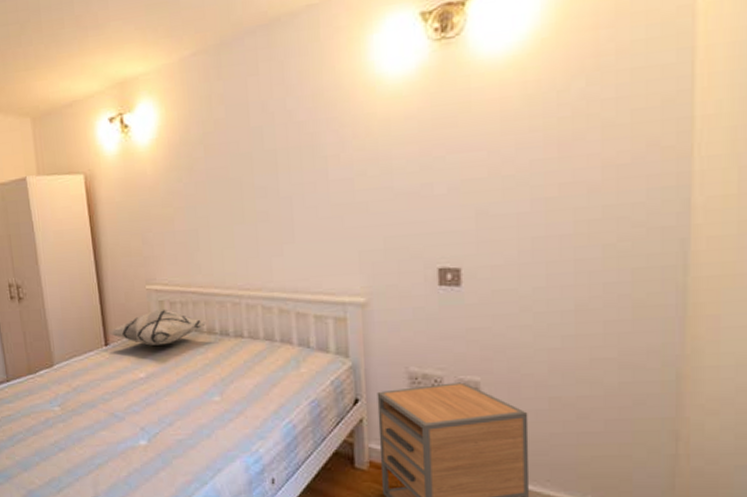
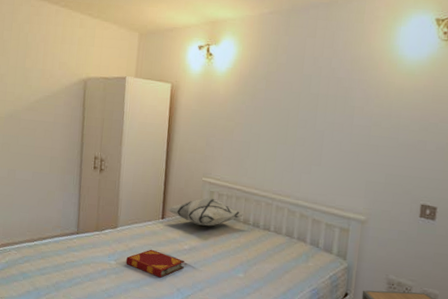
hardback book: none [72,385,144,418] -> present [126,249,184,278]

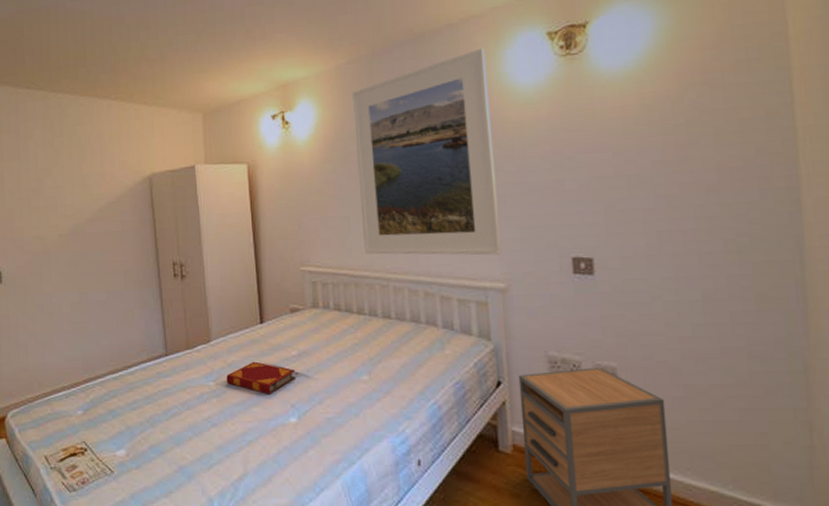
decorative pillow: present [168,197,244,227] -> none [265,289,357,324]
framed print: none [257,21,384,193] -> present [351,48,501,255]

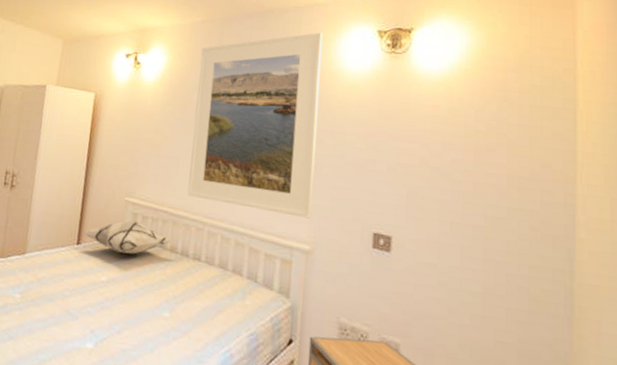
hardback book: present [226,361,295,394] -> none [32,280,101,316]
decorative pillow: none [265,289,357,324] -> present [84,220,171,255]

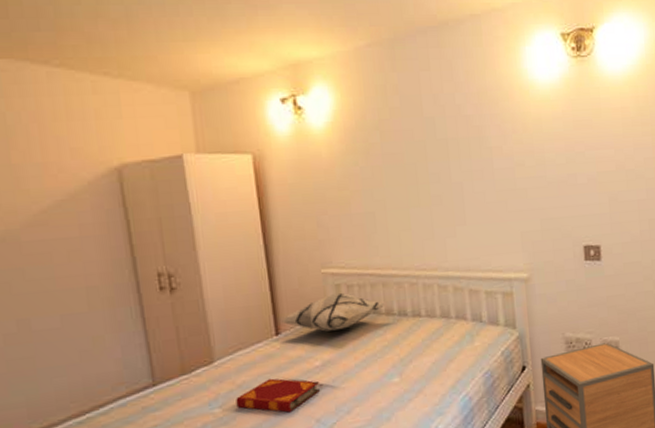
hardback book: none [32,280,101,316] -> present [236,378,320,413]
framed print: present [187,32,323,219] -> none [373,43,524,252]

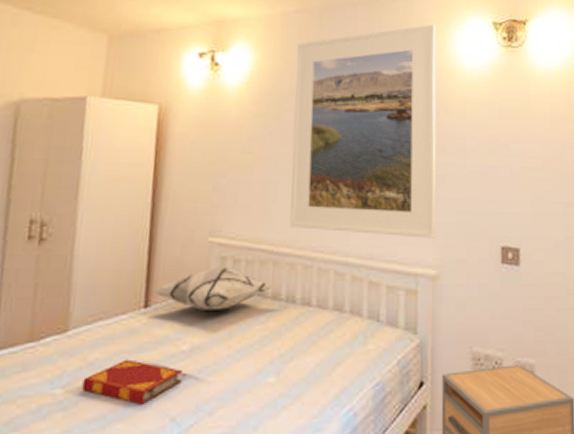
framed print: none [373,43,524,252] -> present [289,24,436,238]

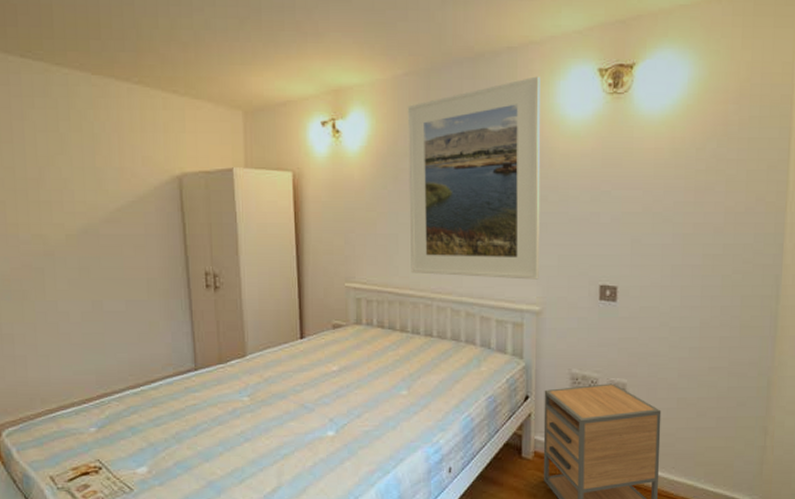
hardback book: present [82,359,182,405] -> none [262,376,335,409]
decorative pillow: present [154,266,273,310] -> none [306,306,400,340]

